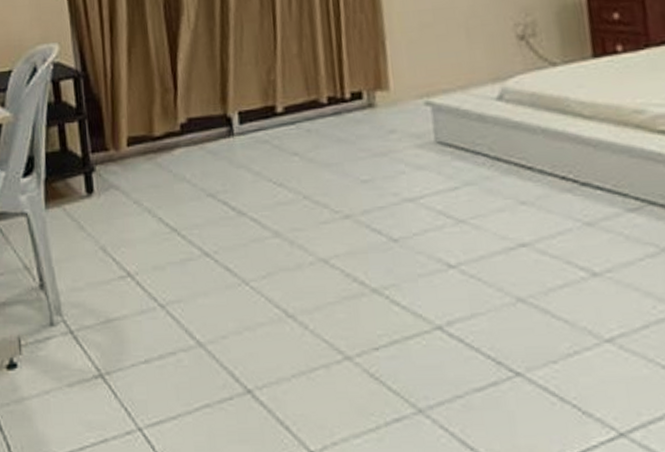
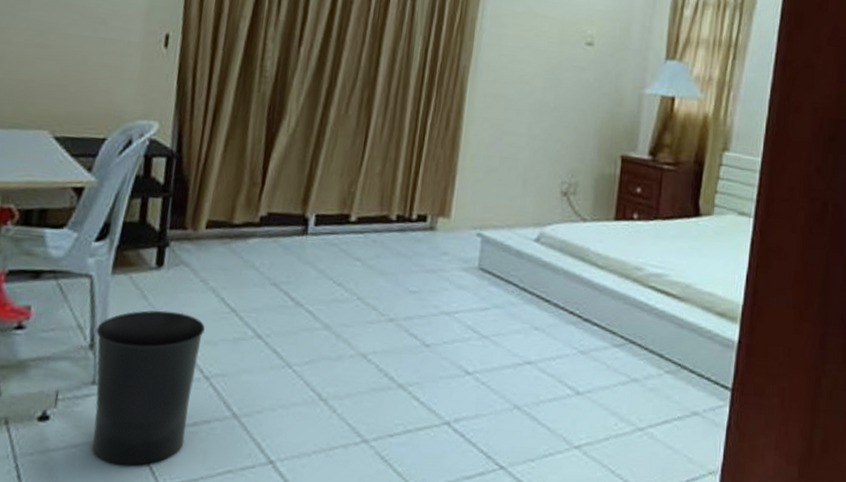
waste bin: none [43,239,154,408] -> present [92,310,205,466]

